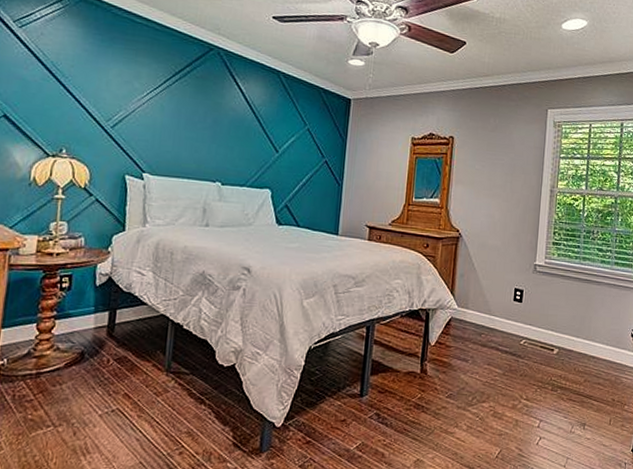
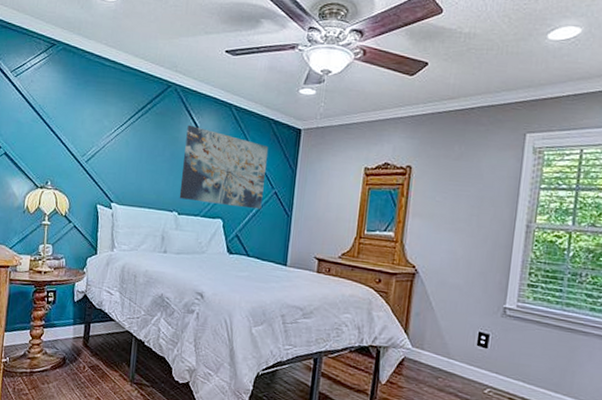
wall art: none [222,90,319,179] -> present [179,125,269,210]

